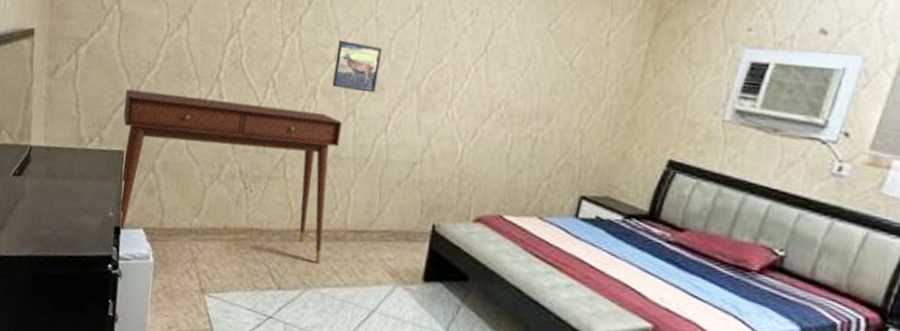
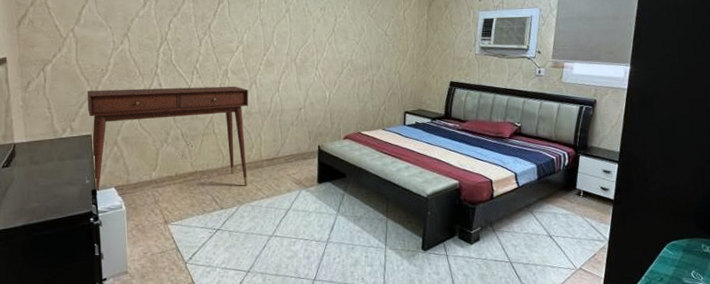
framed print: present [331,40,383,93] -> none [237,36,268,68]

